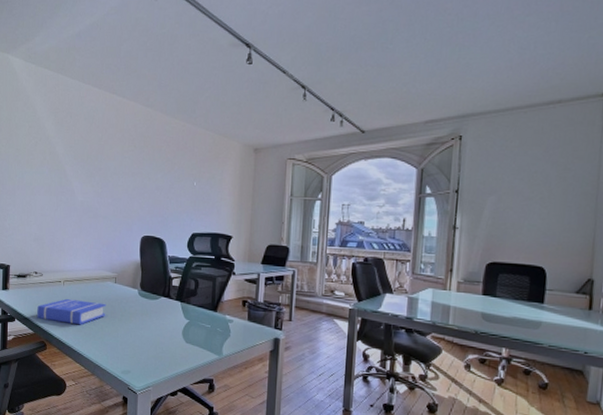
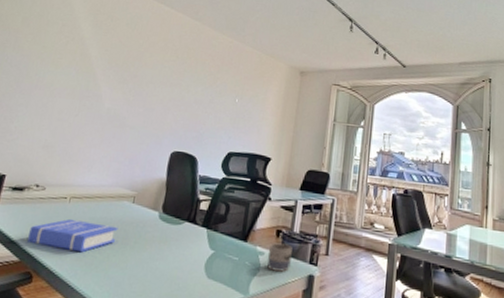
mug: none [236,311,258,336] -> present [267,242,292,272]

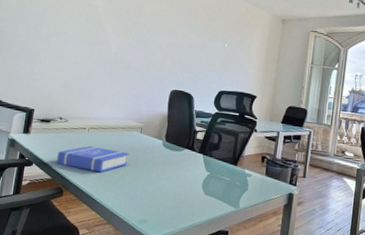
mug: present [267,242,292,272] -> none [254,166,275,191]

